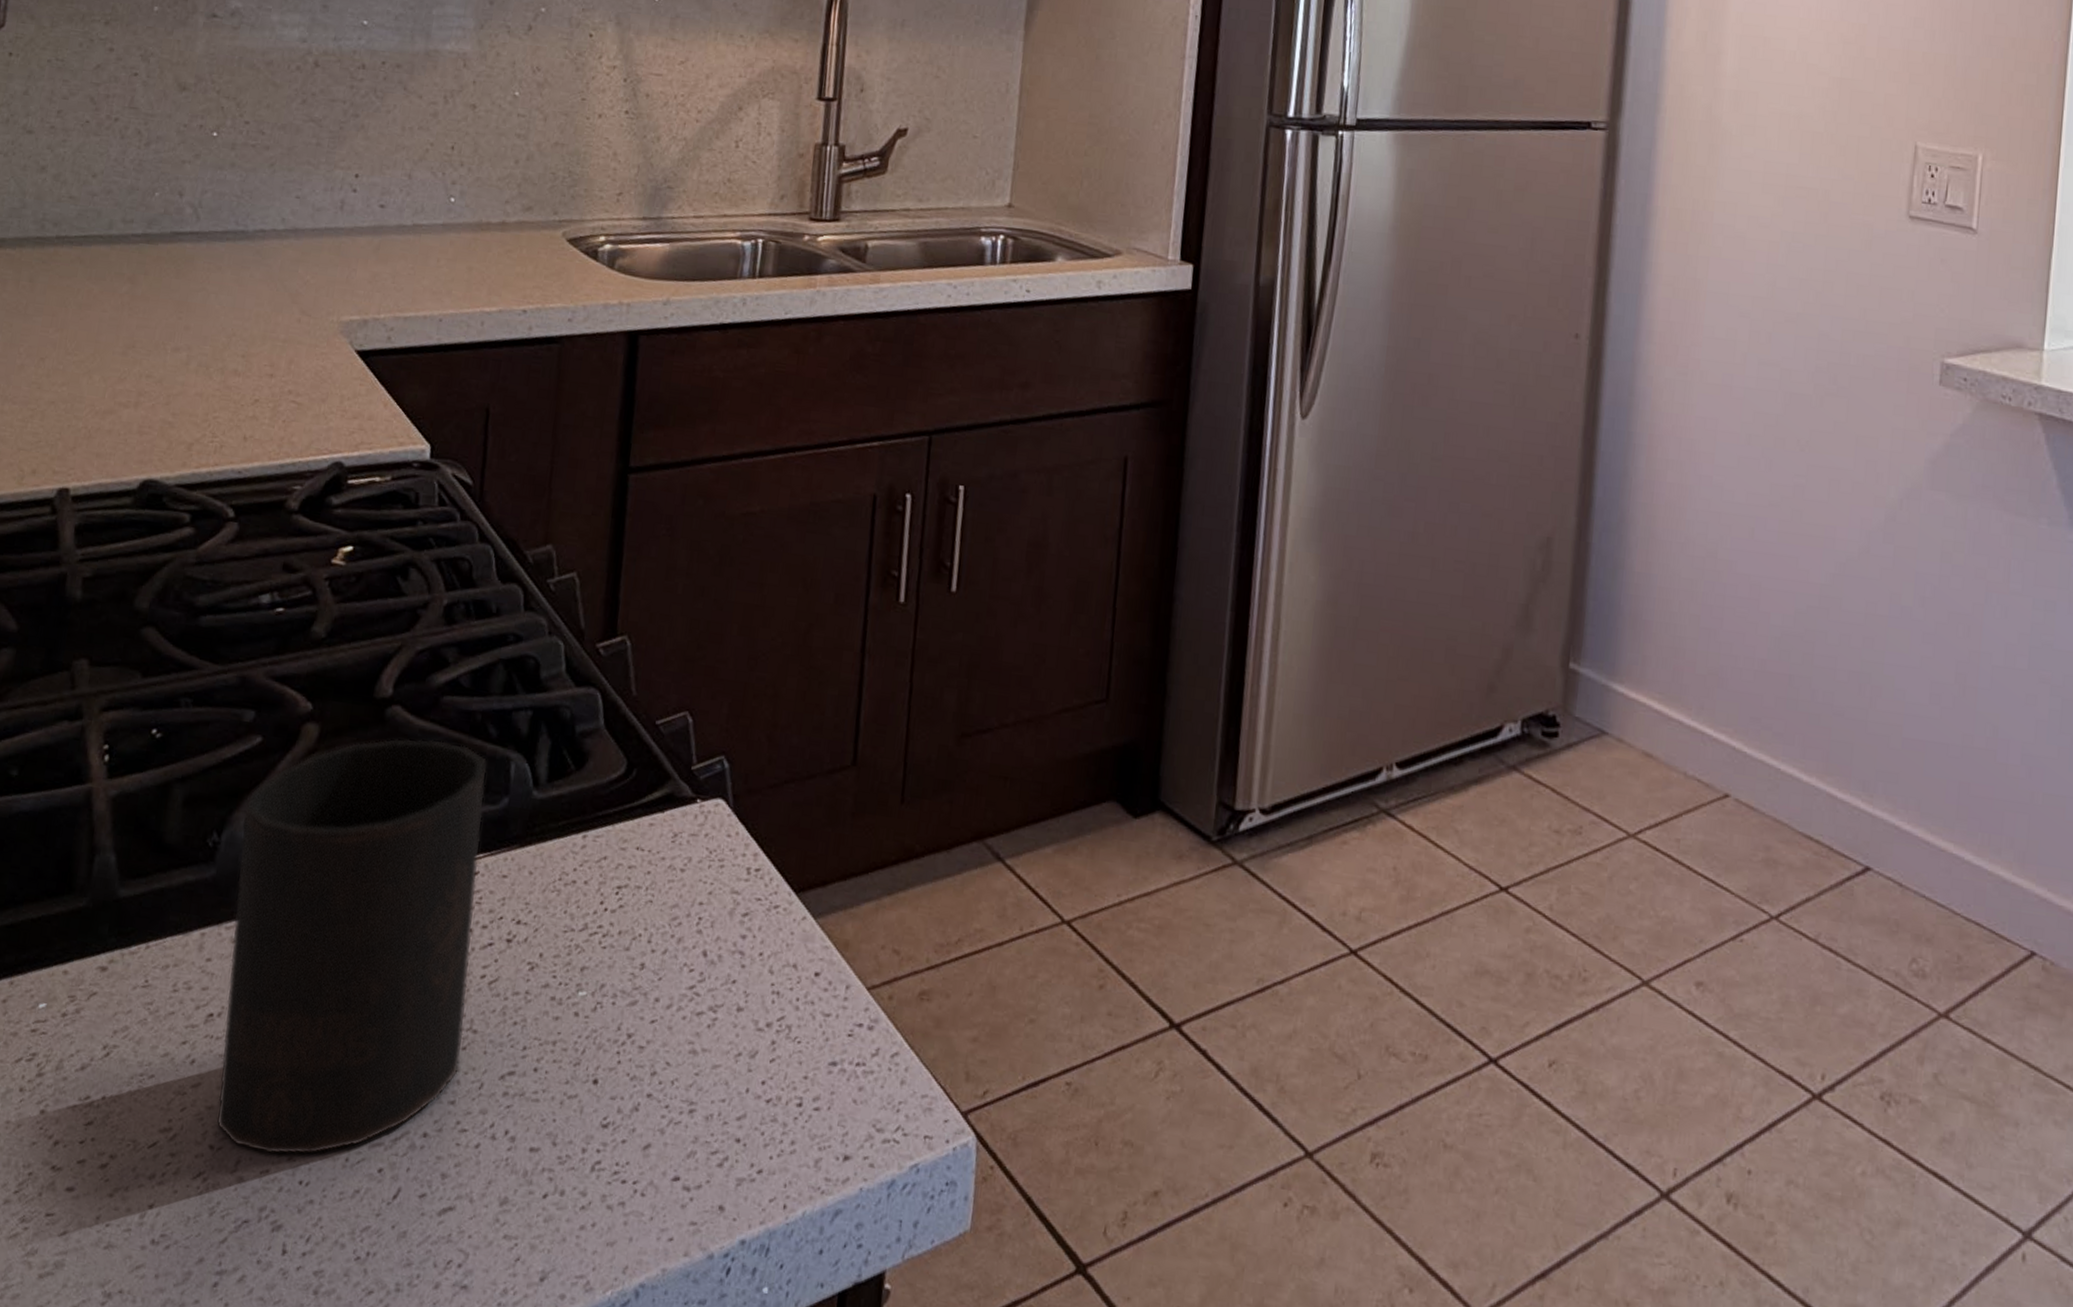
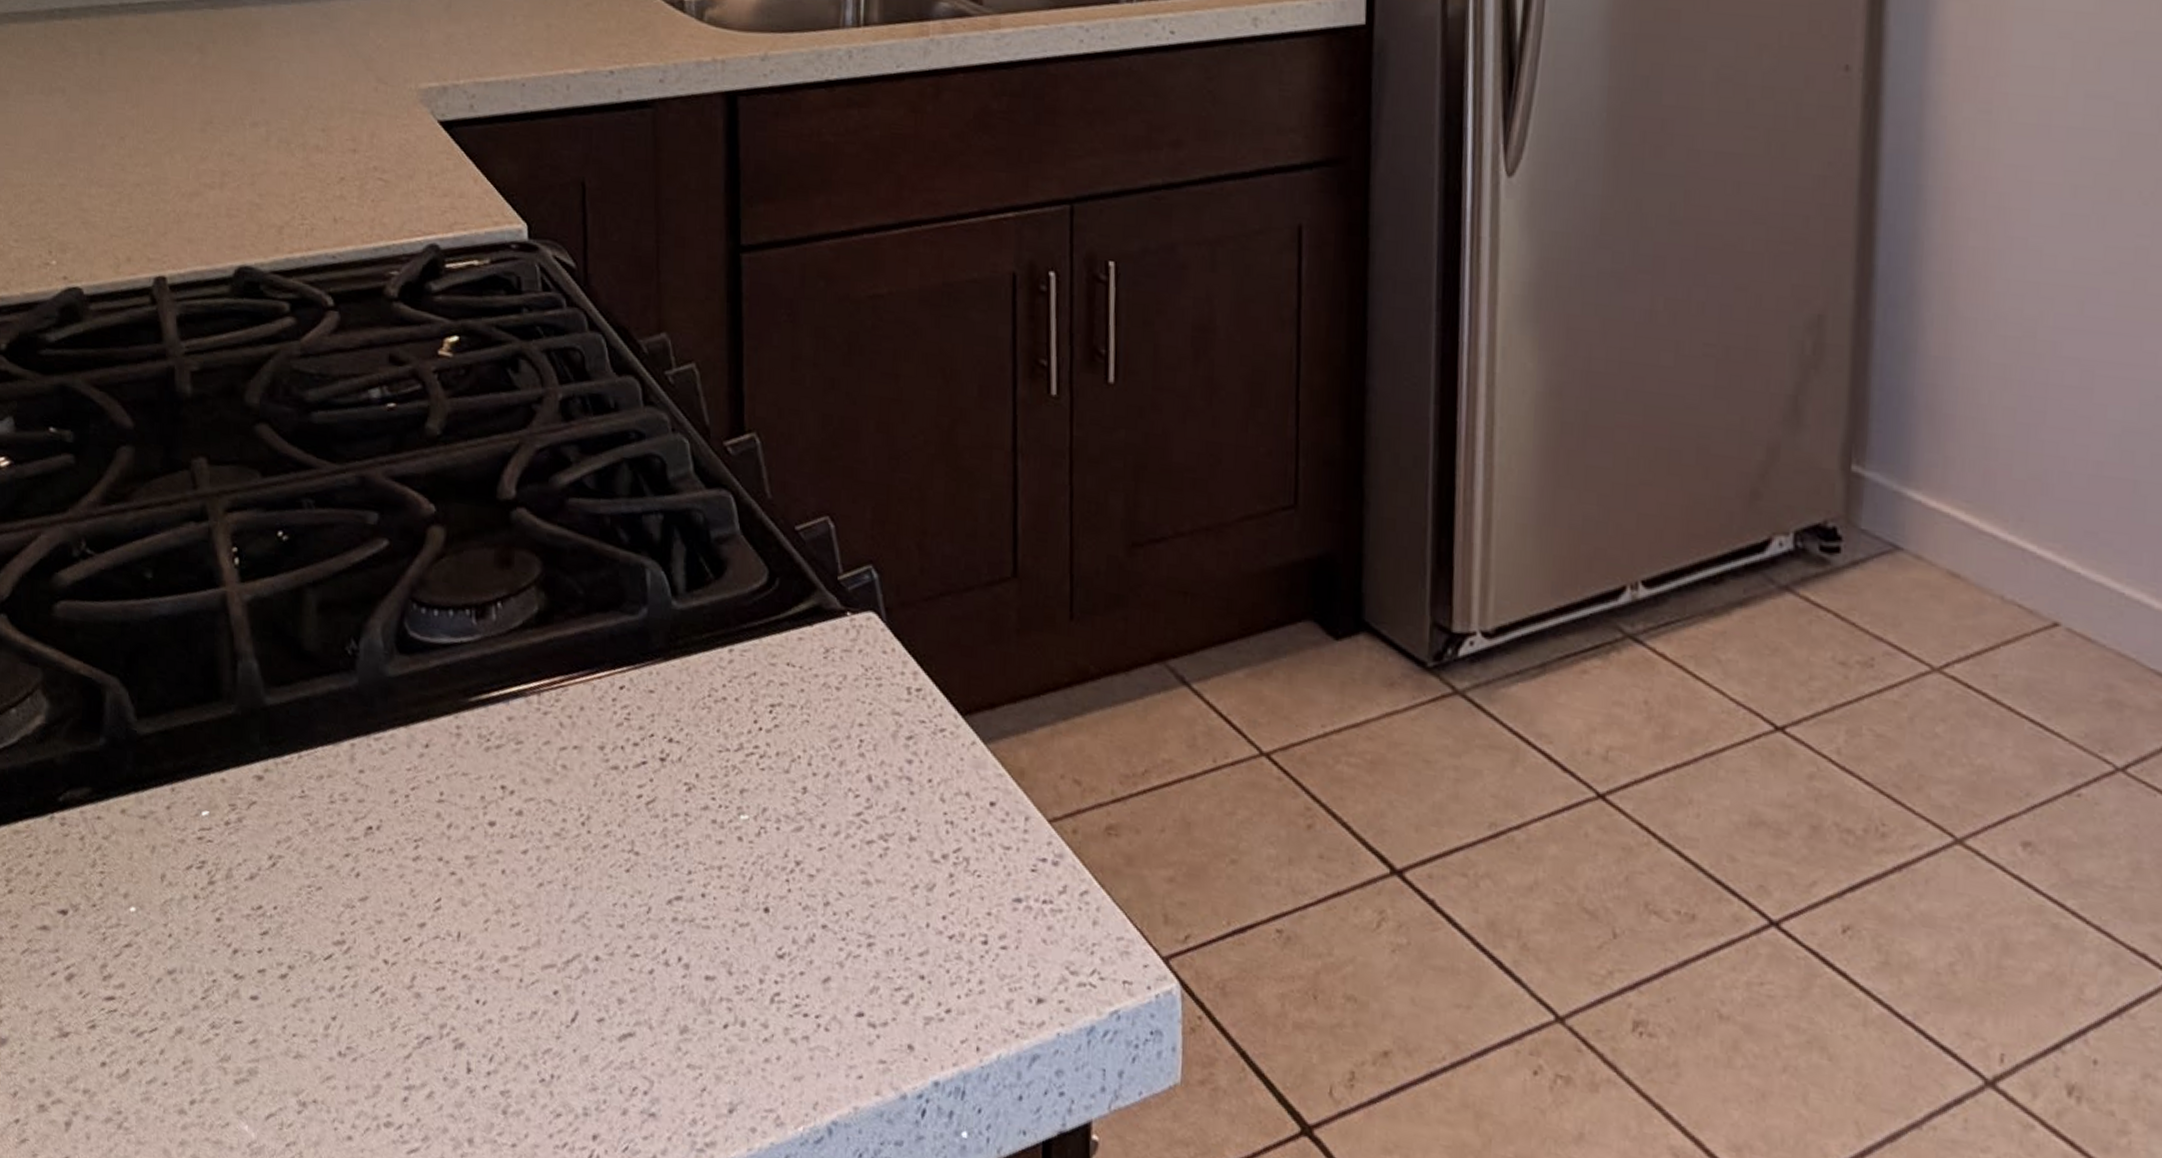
cup: present [216,738,488,1155] -> none [378,542,626,974]

